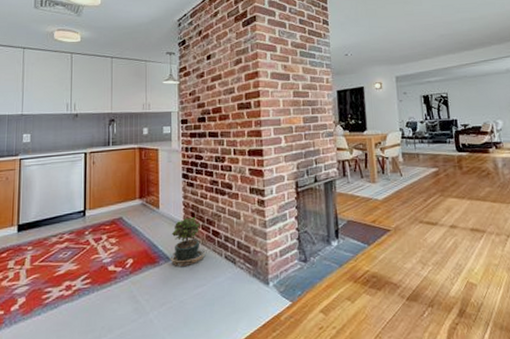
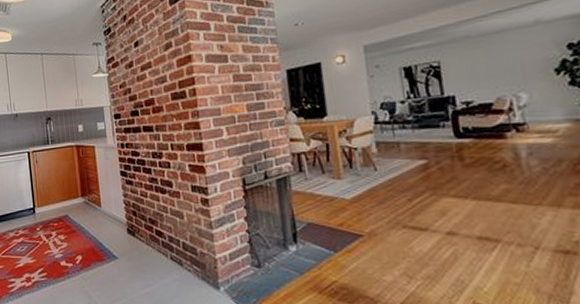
potted plant: present [169,217,206,267] -> none [115,216,151,266]

